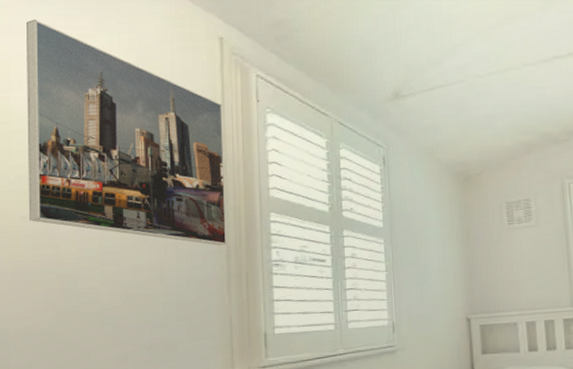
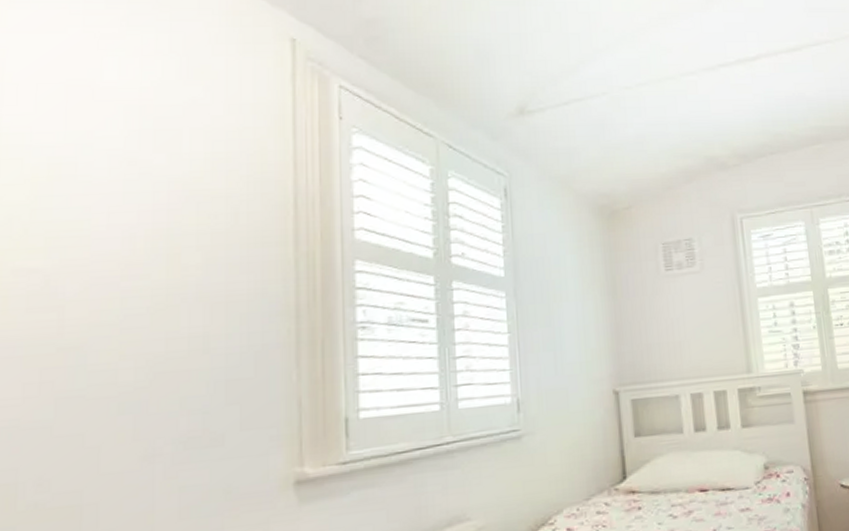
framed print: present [27,19,227,245] -> none [21,14,297,304]

